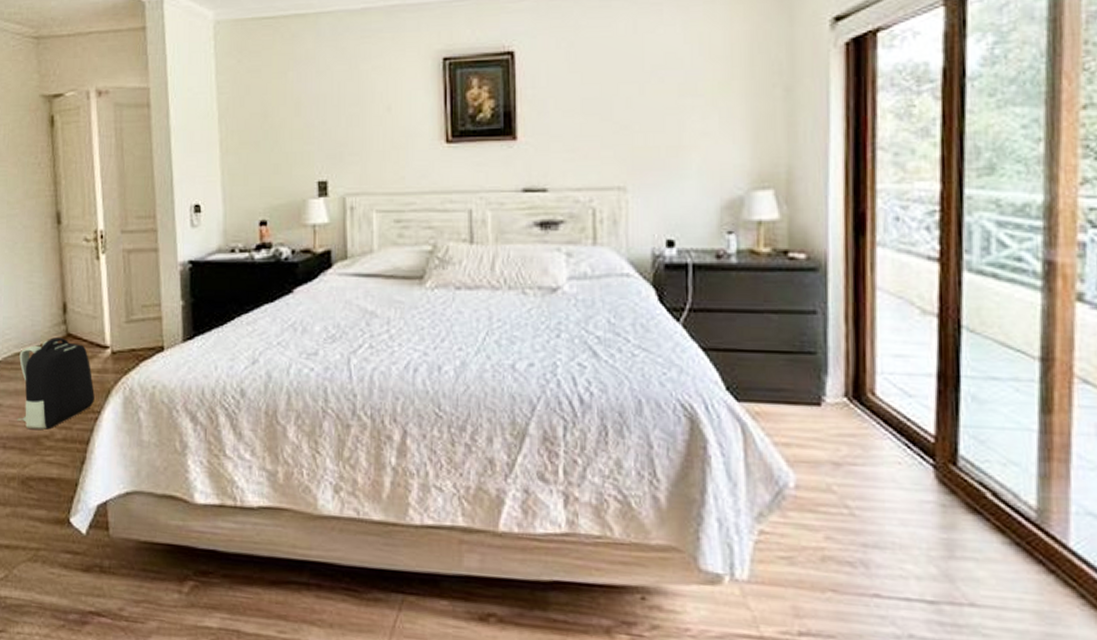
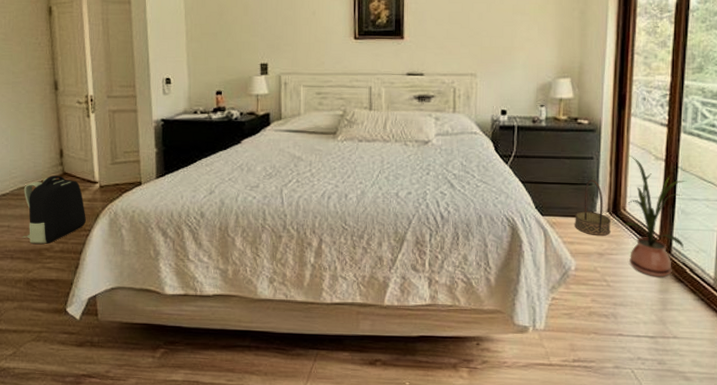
basket: none [791,345,851,435] -> present [575,179,611,236]
house plant: none [871,308,979,505] -> present [623,156,687,278]

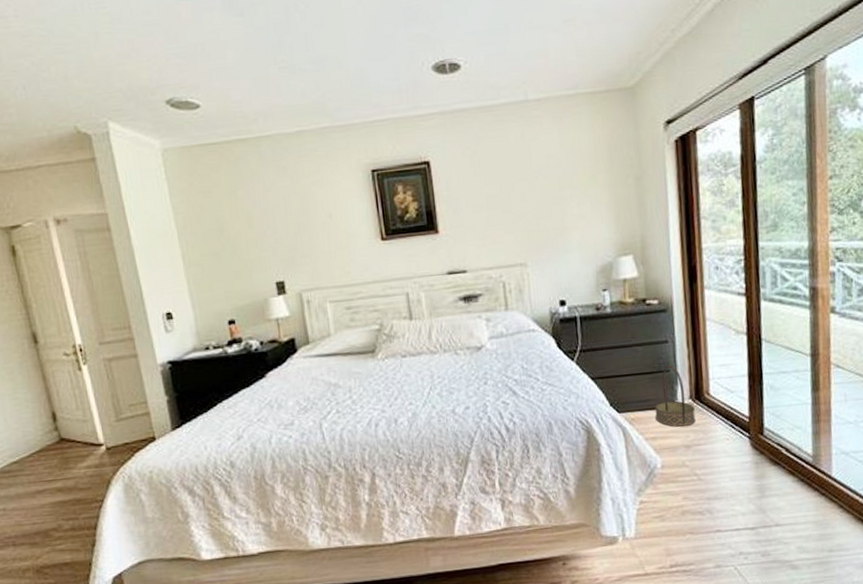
backpack: present [22,175,86,244] -> none [15,442,96,525]
house plant: present [623,156,687,278] -> none [707,333,777,463]

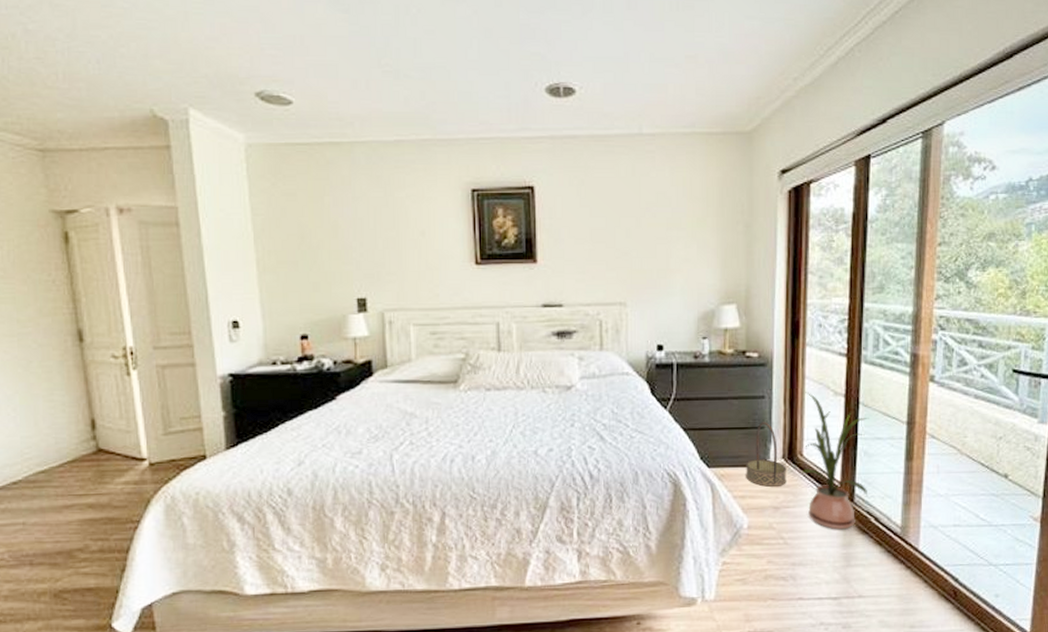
house plant: none [707,333,777,463] -> present [800,392,869,530]

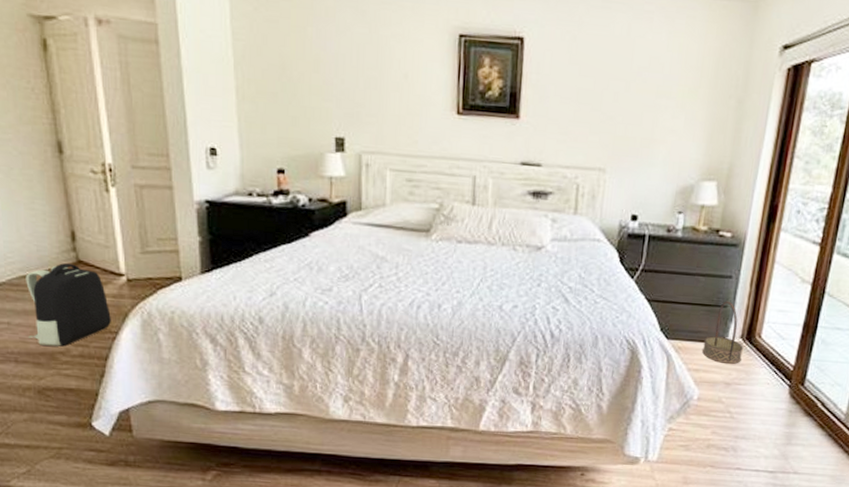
backpack: none [43,453,133,544] -> present [25,263,111,347]
house plant: present [800,392,869,530] -> none [755,276,833,411]

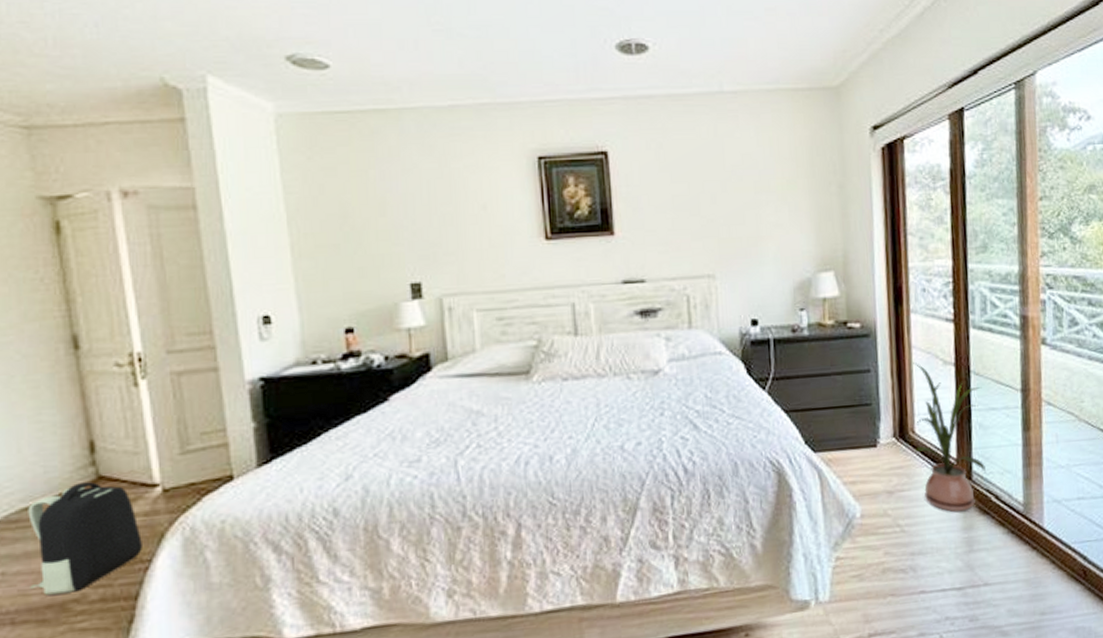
basket: present [702,301,743,364] -> none [854,398,899,470]
house plant: none [755,276,833,411] -> present [913,362,986,512]

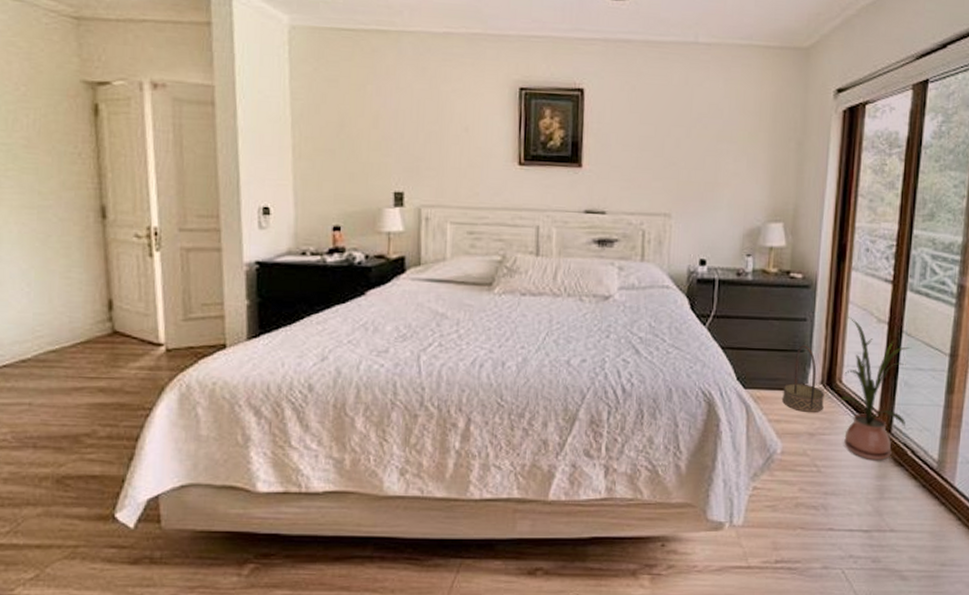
backpack: present [28,482,142,595] -> none [51,335,146,428]
basket: none [854,398,899,470] -> present [782,345,824,412]

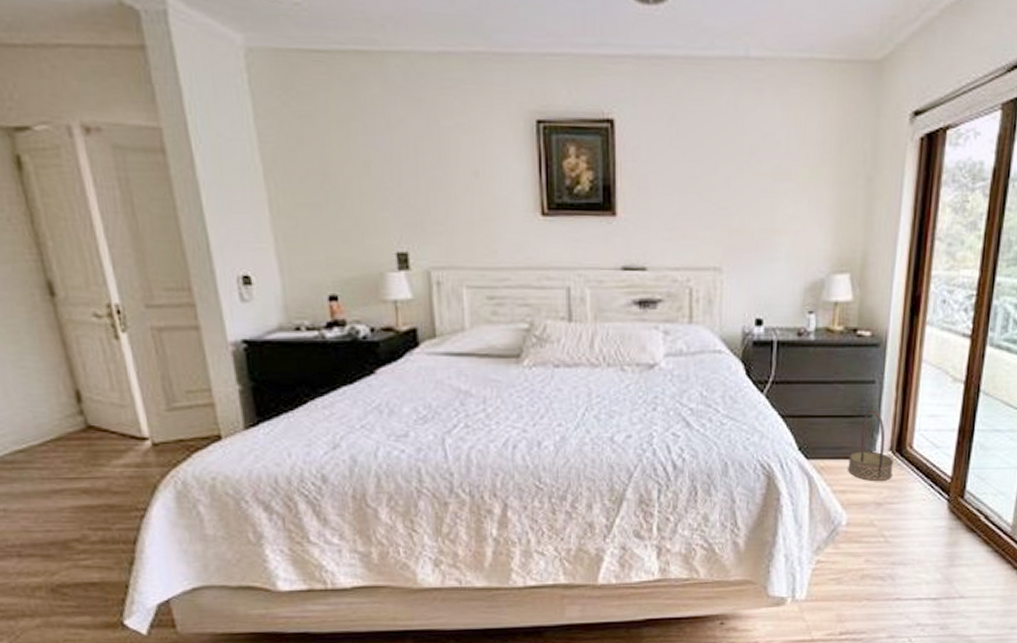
house plant: present [838,317,912,461] -> none [908,377,989,528]

